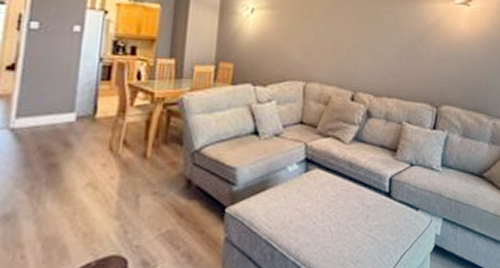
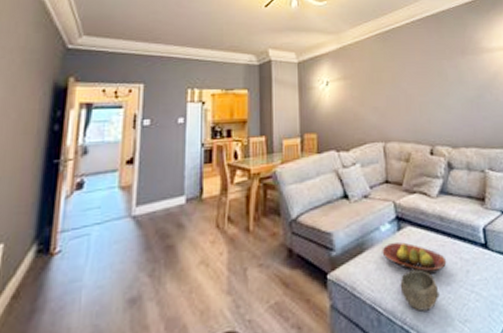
fruit bowl: none [285,184,349,217] -> present [382,242,447,275]
bowl: none [298,211,336,250] -> present [400,269,440,312]

